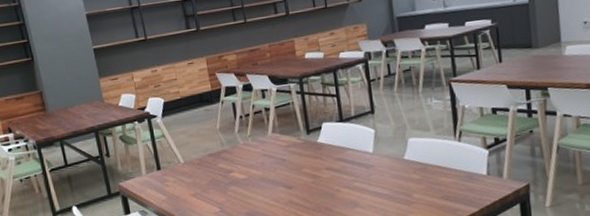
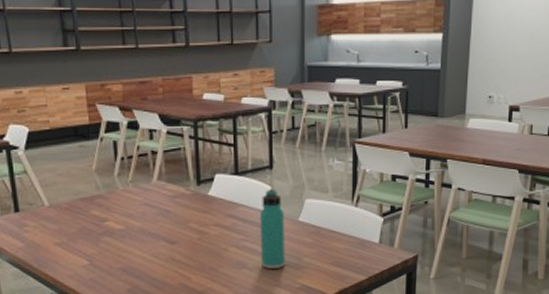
thermos bottle: none [366,131,396,206] -> present [259,189,285,269]

